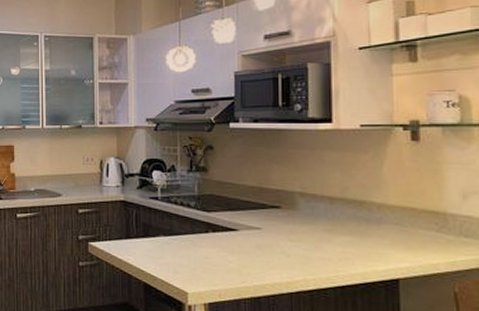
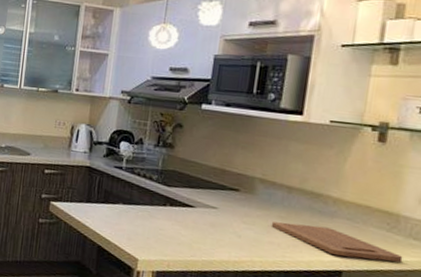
cutting board: none [318,234,458,264] -> present [271,222,403,262]

